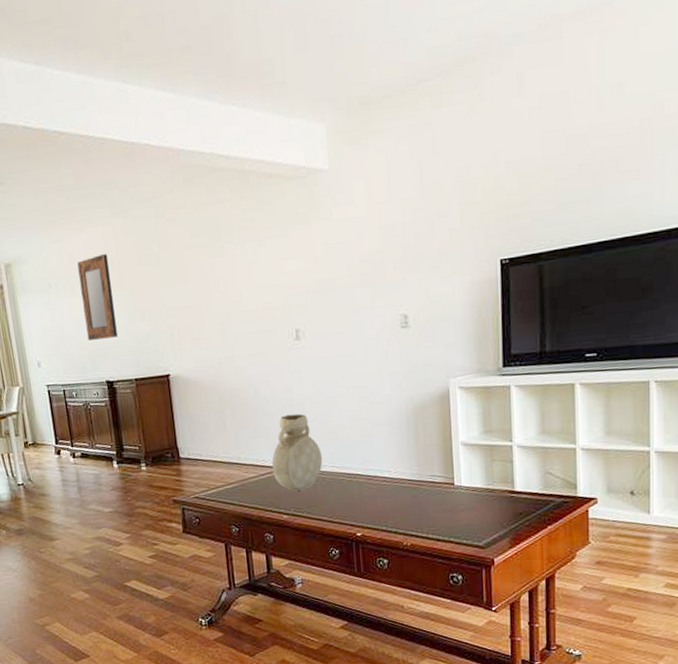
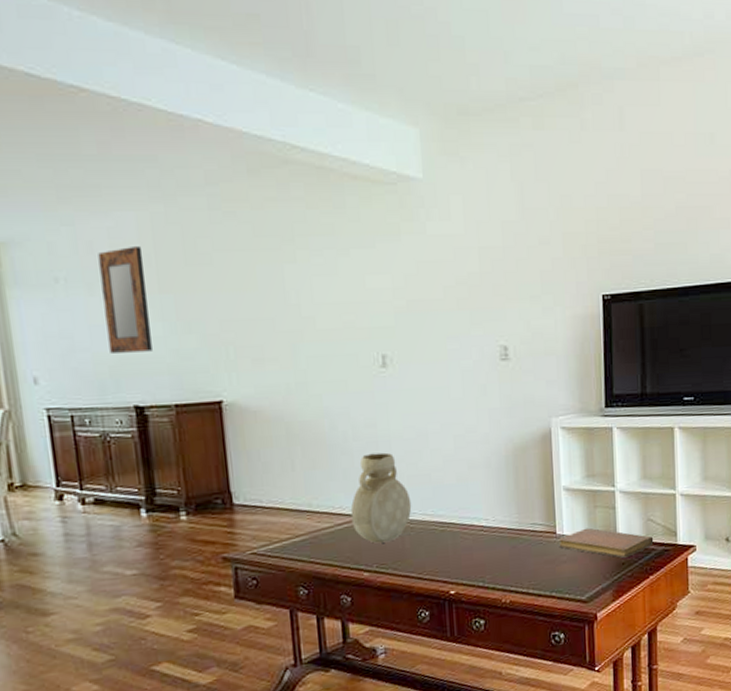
notebook: none [456,479,552,509] -> present [558,527,654,559]

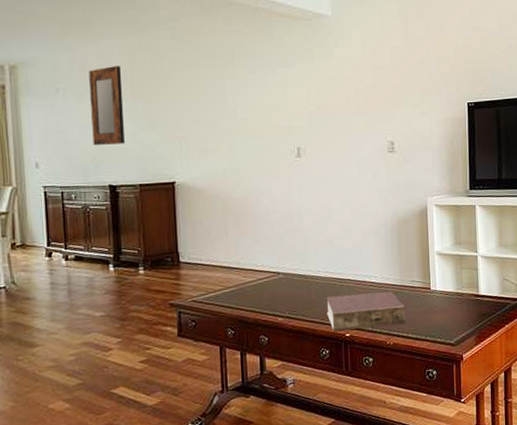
vase: present [350,452,412,543] -> none [269,223,317,295]
book: none [424,537,526,588] -> present [326,292,406,331]
notebook: present [558,527,654,559] -> none [432,285,509,311]

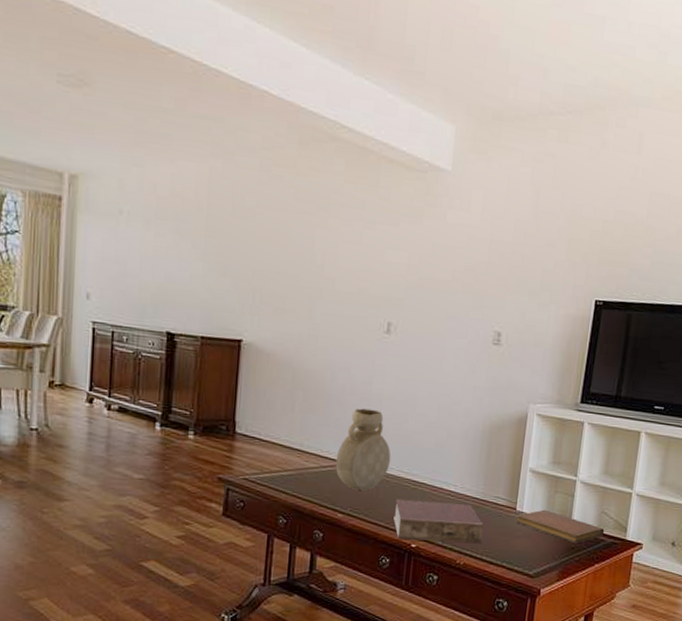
home mirror: present [89,66,125,145] -> none [154,192,198,287]
vase: none [269,223,317,295] -> present [335,408,391,490]
notebook: none [432,285,509,311] -> present [516,509,605,544]

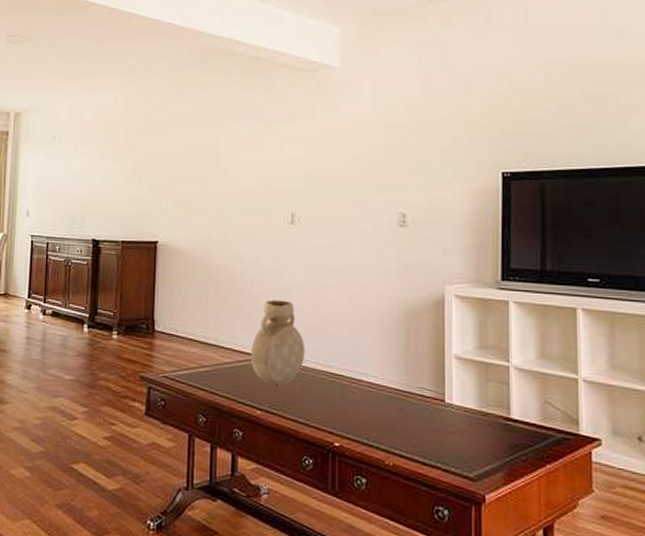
book: present [393,499,484,544] -> none [313,394,411,442]
notebook: present [516,509,605,544] -> none [447,401,552,441]

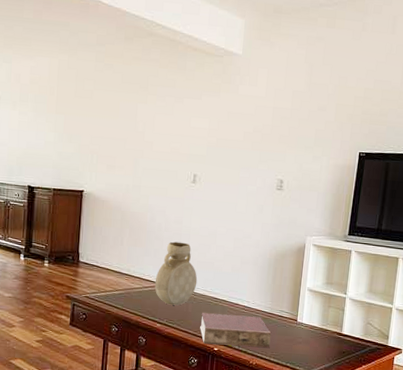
book: none [313,394,411,442] -> present [200,313,272,348]

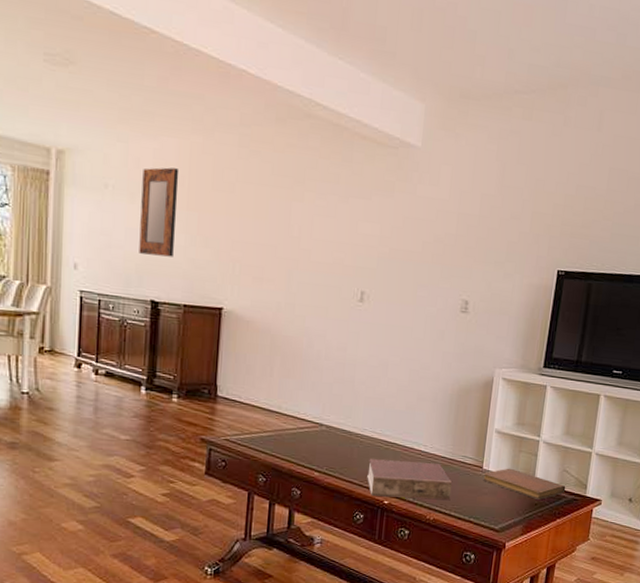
home mirror: none [19,80,50,151] -> present [139,167,179,257]
vase: present [154,241,198,306] -> none [312,372,365,450]
notebook: none [297,321,370,349] -> present [483,468,566,501]

